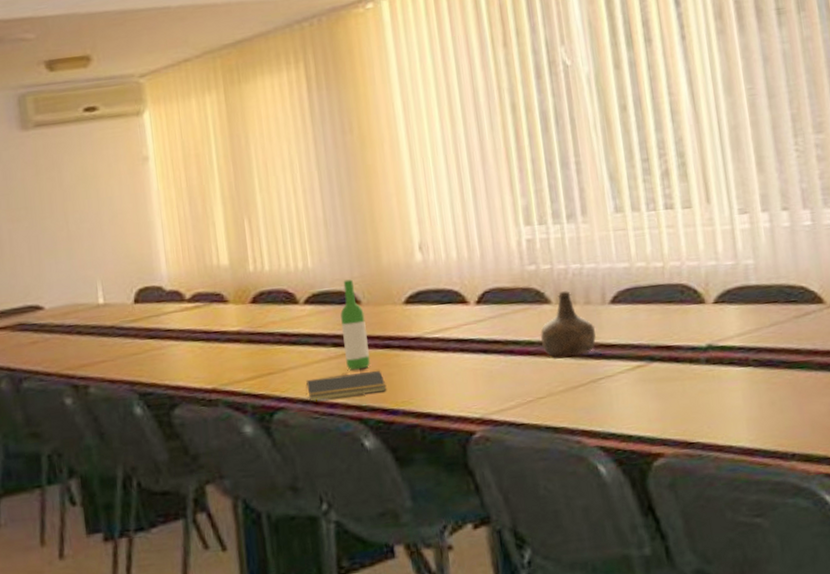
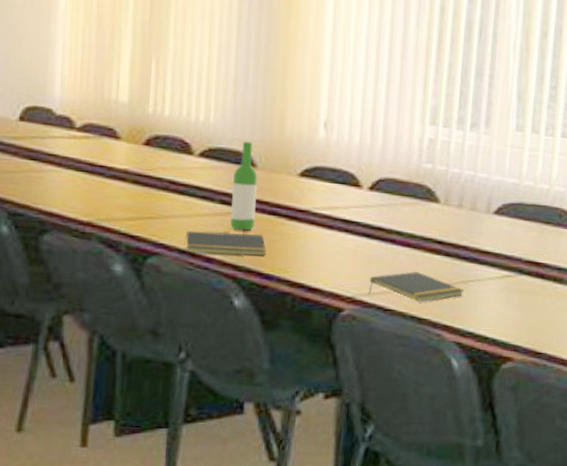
notepad: none [496,379,596,412] -> present [368,272,465,302]
bottle: present [540,291,597,357] -> none [423,194,476,256]

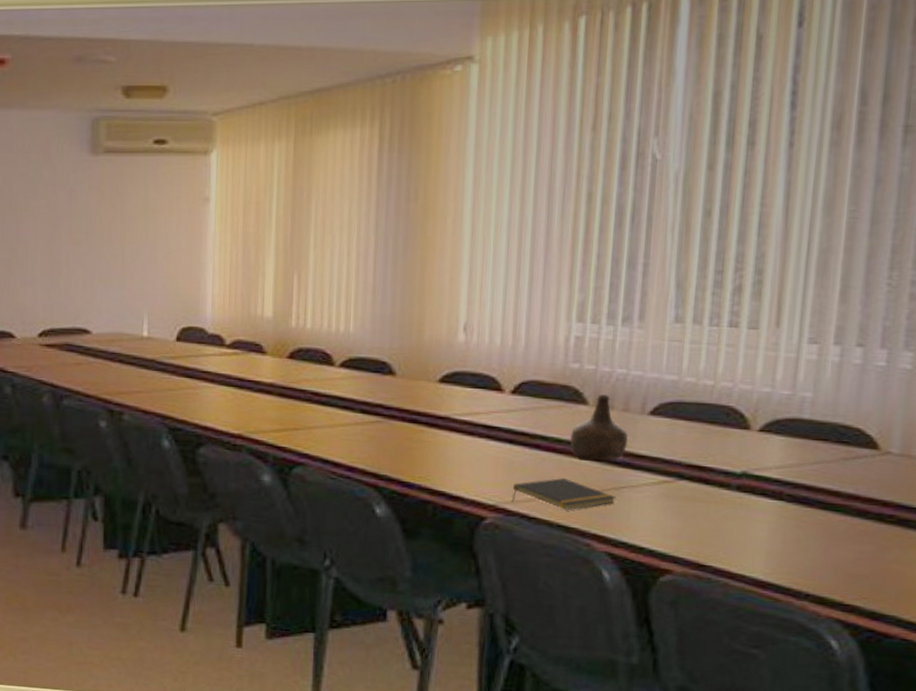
notepad: present [184,230,266,256] -> none [327,440,407,465]
wine bottle: present [230,141,258,231] -> none [371,349,397,439]
bottle: none [423,194,476,256] -> present [570,394,629,461]

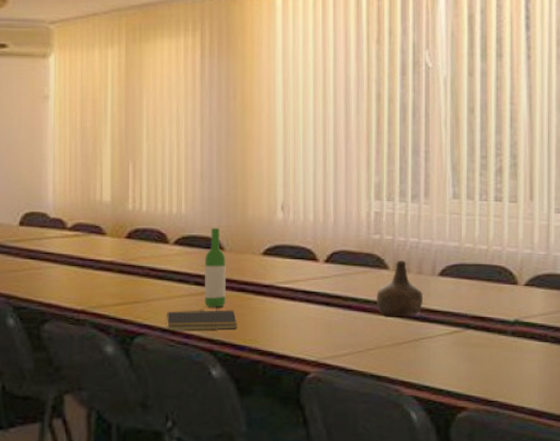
notepad: none [327,440,407,465] -> present [166,310,238,331]
wine bottle: none [371,349,397,439] -> present [205,228,226,307]
notepad: present [511,478,616,510] -> none [330,334,417,361]

